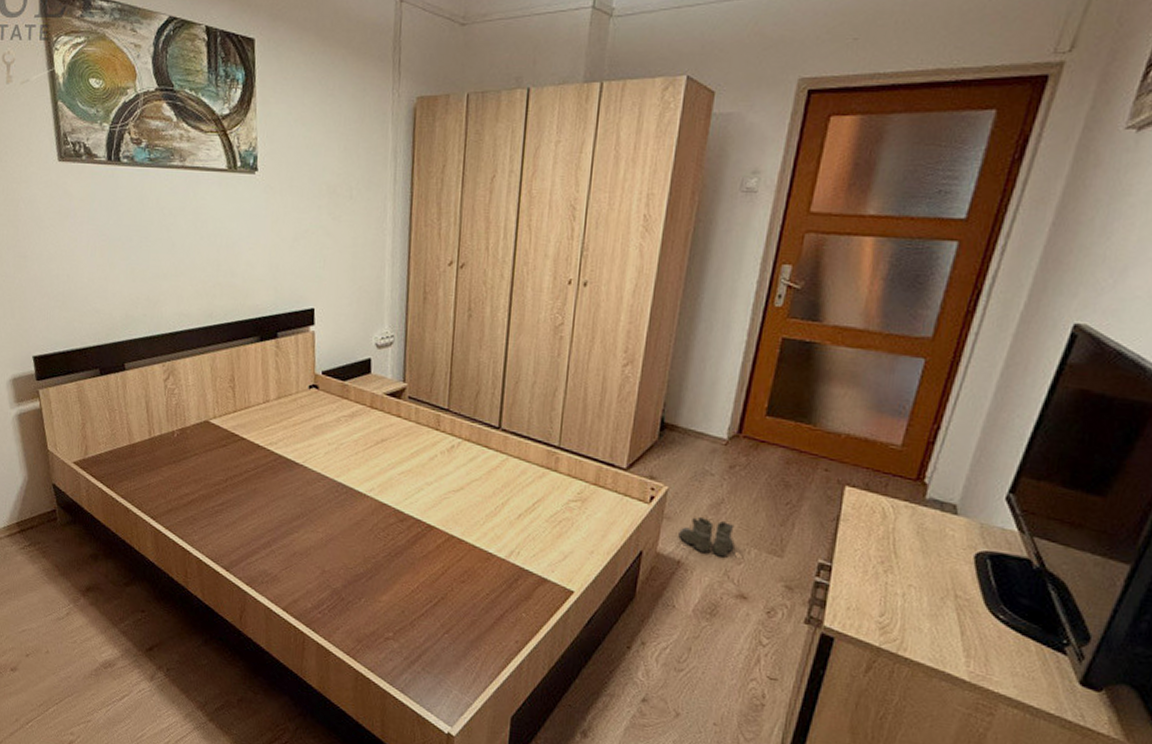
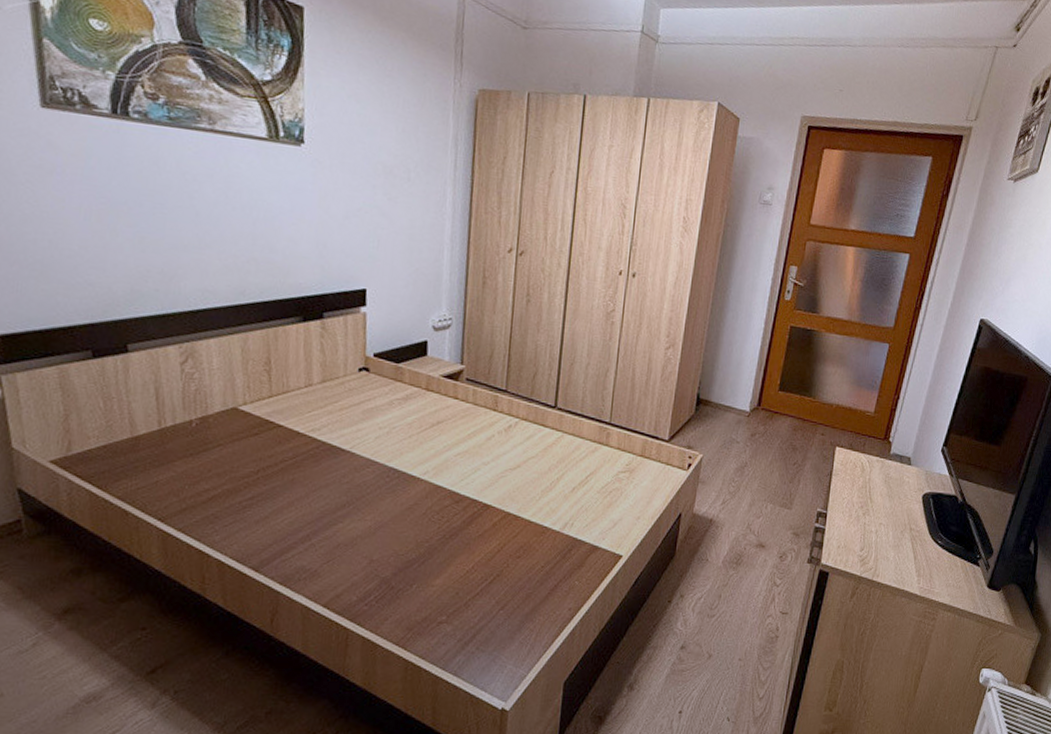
boots: present [678,517,735,558] -> none [711,480,755,513]

